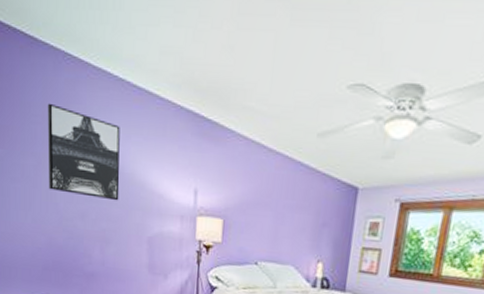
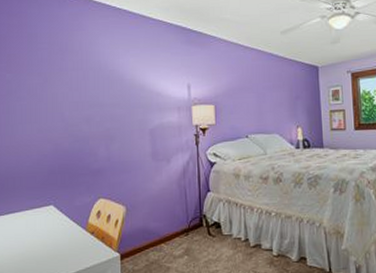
wall art: present [47,103,120,201] -> none [53,32,121,104]

